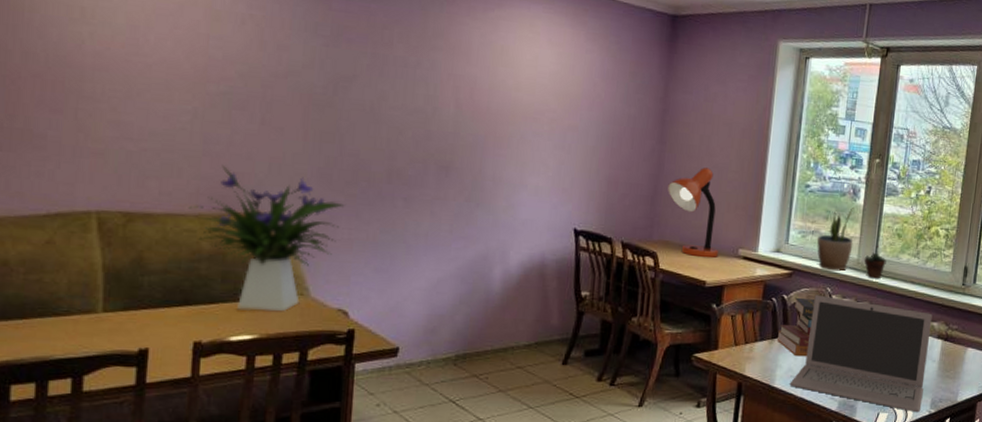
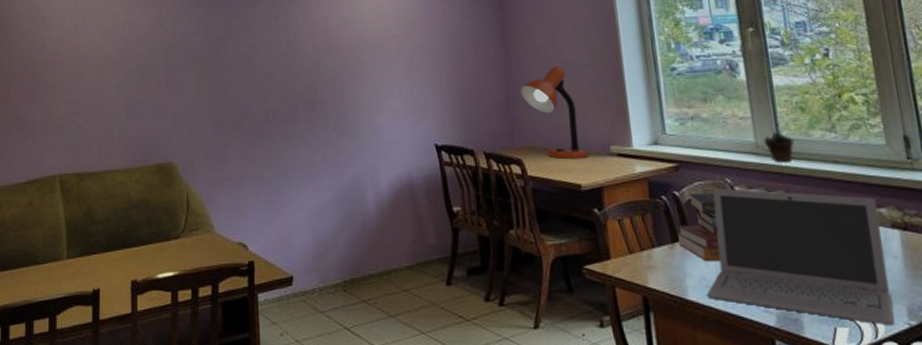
flower arrangement: present [188,164,345,312] -> none [120,125,234,251]
potted plant: present [817,207,855,272] -> none [698,84,746,159]

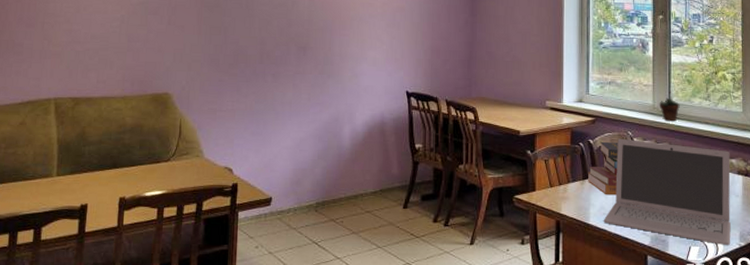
desk lamp: present [520,66,589,160] -> none [481,33,529,111]

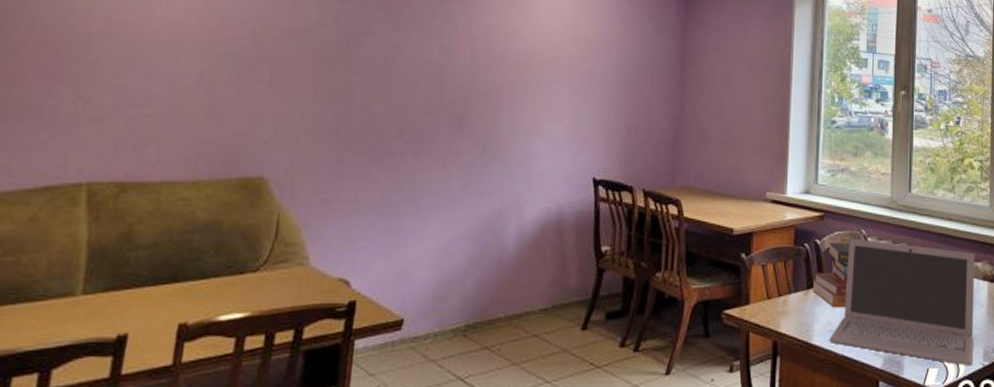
succulent plant: present [659,91,680,122] -> none [897,181,921,218]

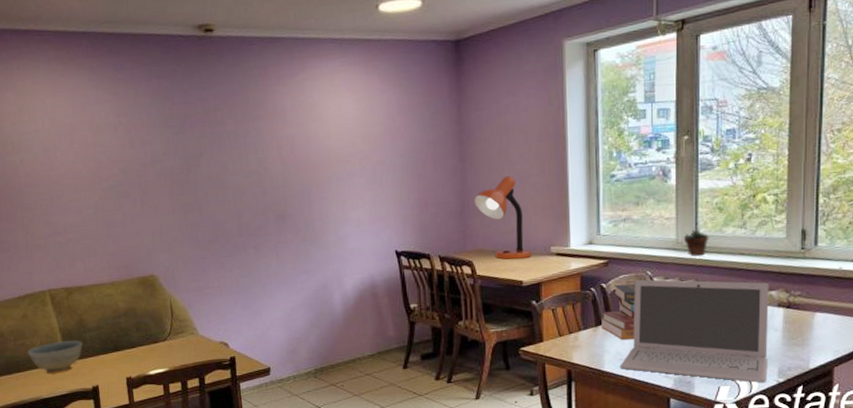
bowl: none [18,261,122,311] -> present [27,340,83,373]
desk lamp: none [690,107,746,204] -> present [474,176,532,260]
succulent plant: none [897,181,921,218] -> present [683,222,709,257]

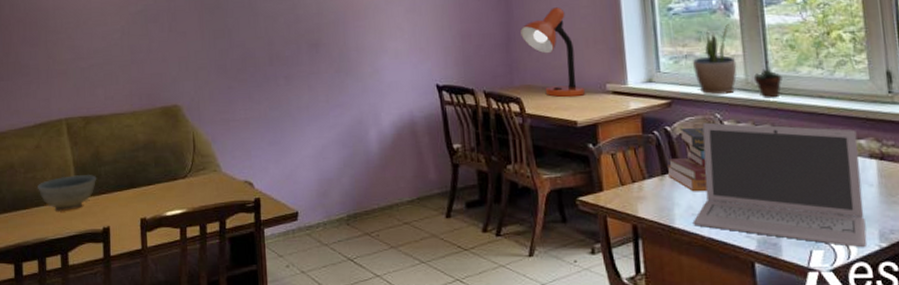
potted plant: none [629,188,670,255] -> present [692,23,737,95]

